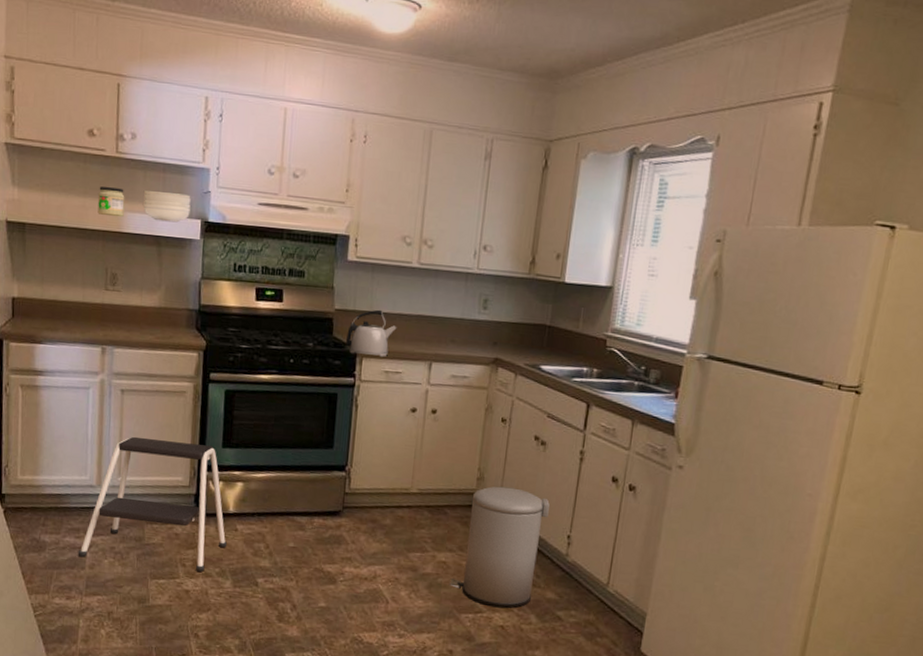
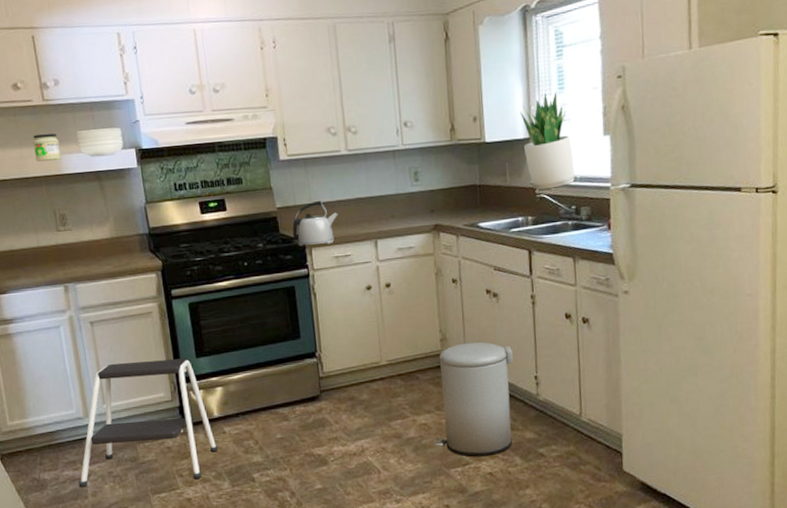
planter: none [602,243,655,345] -> present [519,91,575,190]

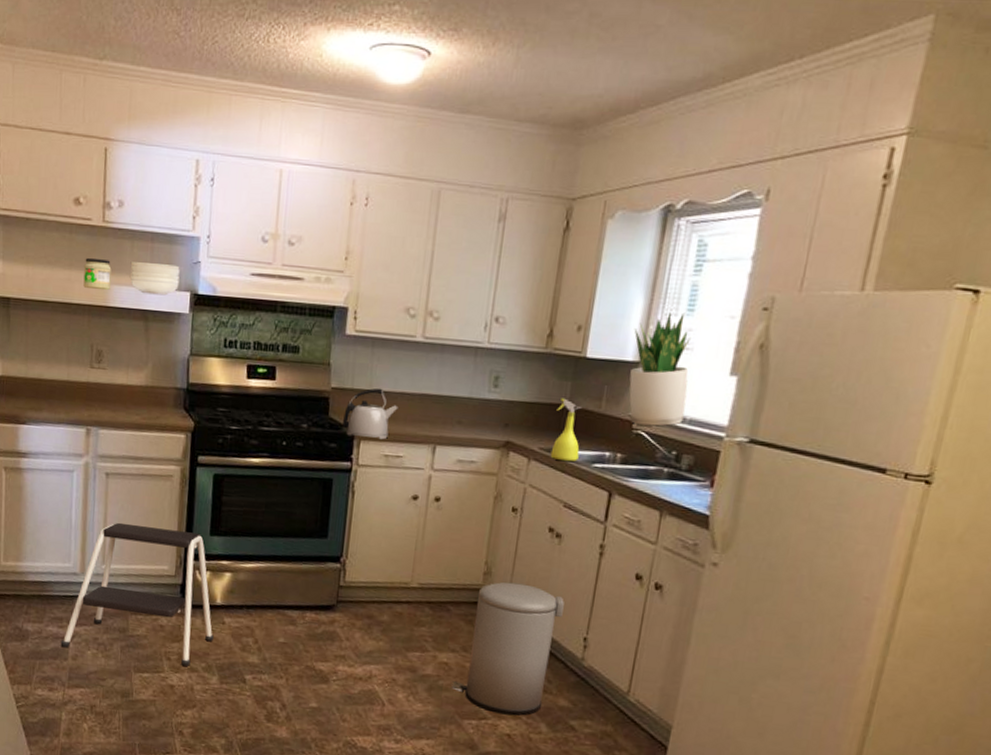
spray bottle: none [471,179,498,233] -> present [550,398,583,462]

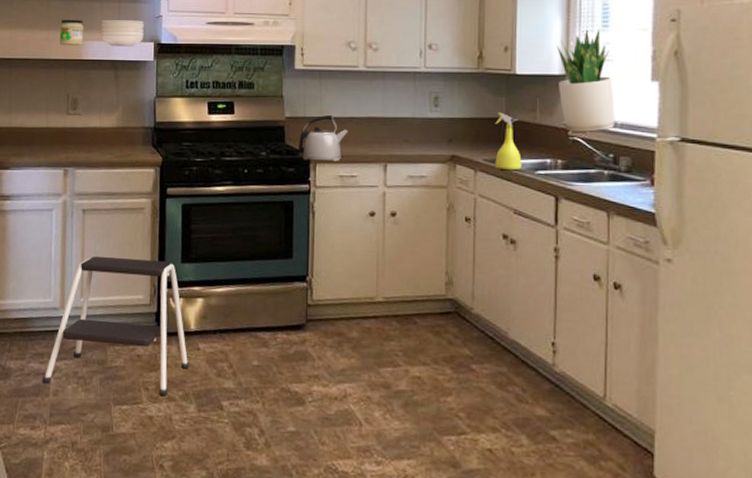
pedal bin: present [451,581,564,716] -> none [427,290,527,429]

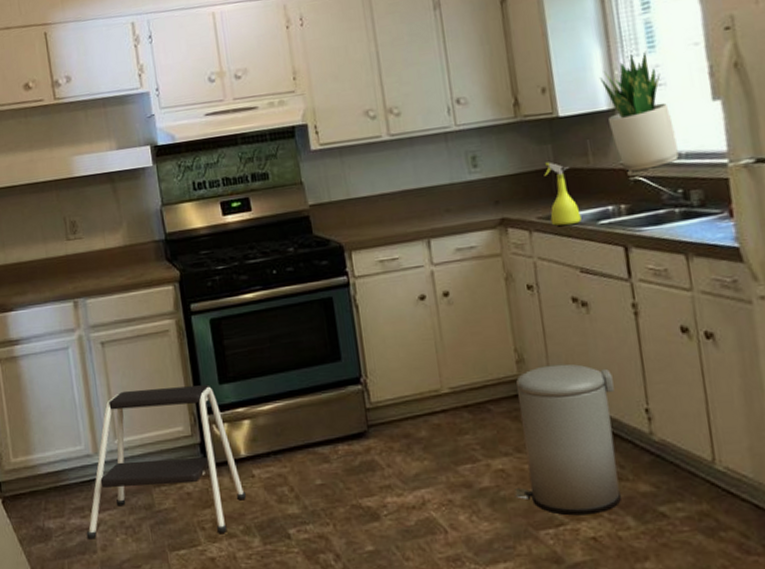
jar: present [59,20,84,45] -> none [43,133,72,165]
bowl: present [100,20,145,47] -> none [87,123,139,158]
kettle: present [297,114,348,162] -> none [328,194,382,250]
pedal bin: none [427,290,527,429] -> present [514,363,621,516]

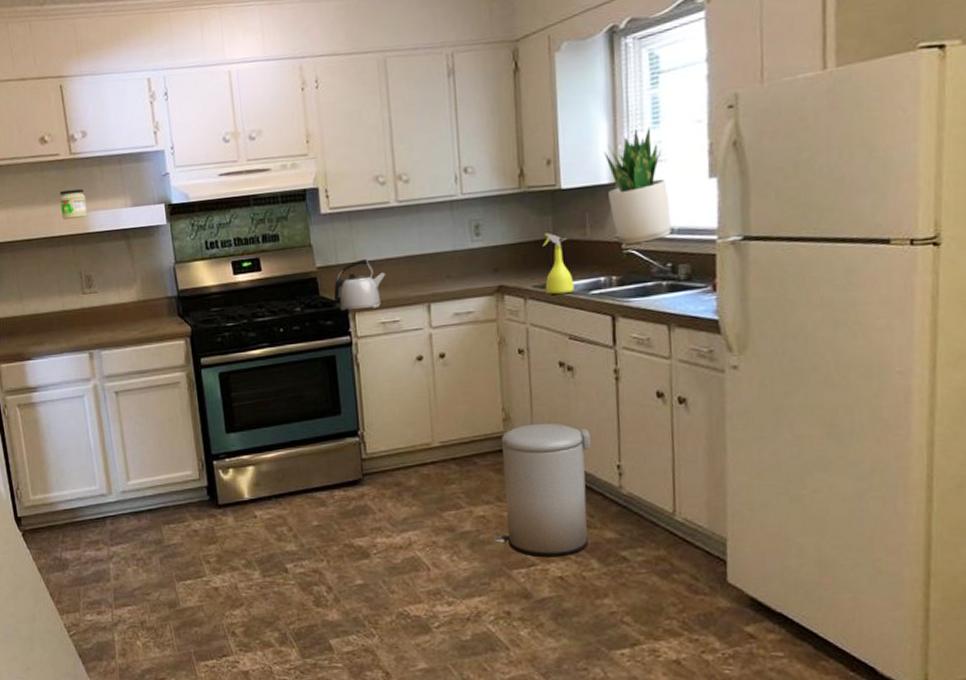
jar: none [43,133,72,165] -> present [59,189,88,220]
step stool: present [86,385,247,540] -> none [100,433,249,570]
kettle: none [328,194,382,250] -> present [334,258,386,311]

